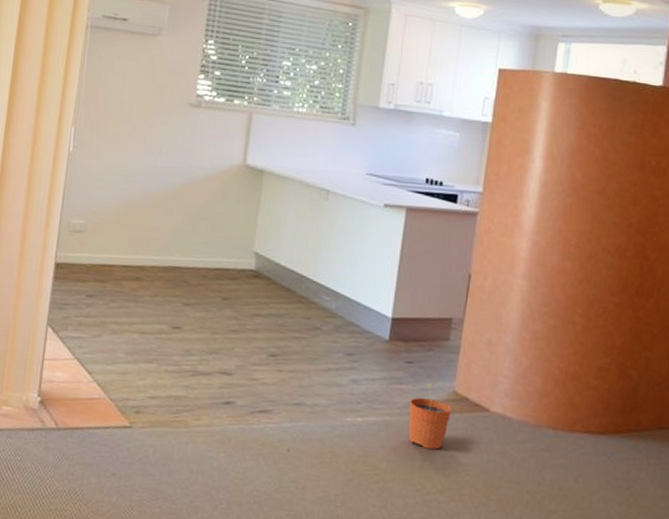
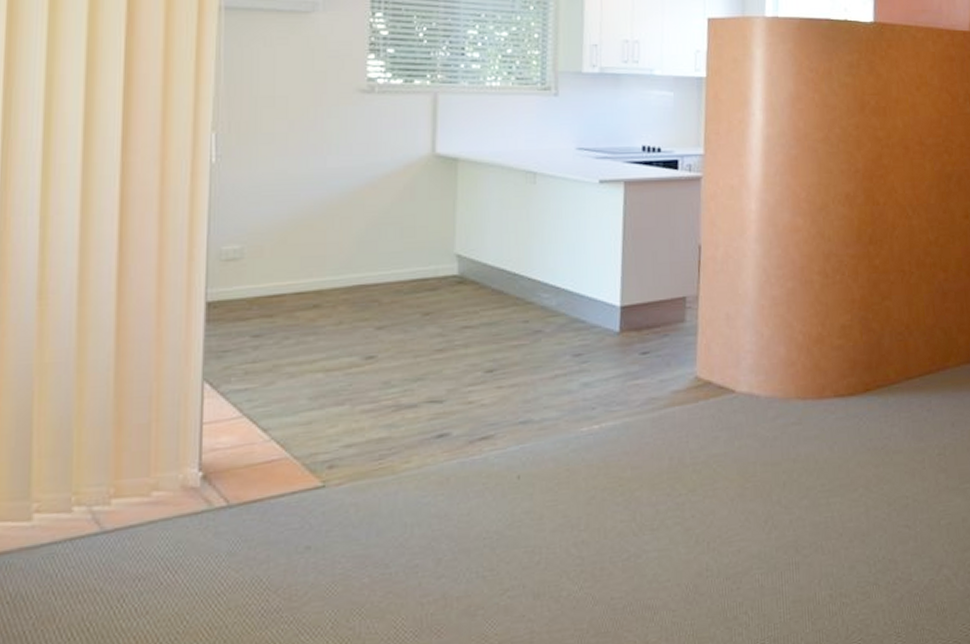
plant pot: present [408,384,452,450] -> none [650,373,696,446]

